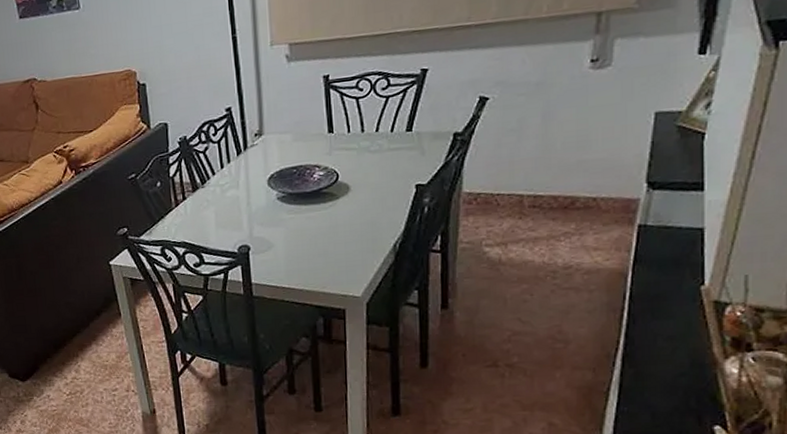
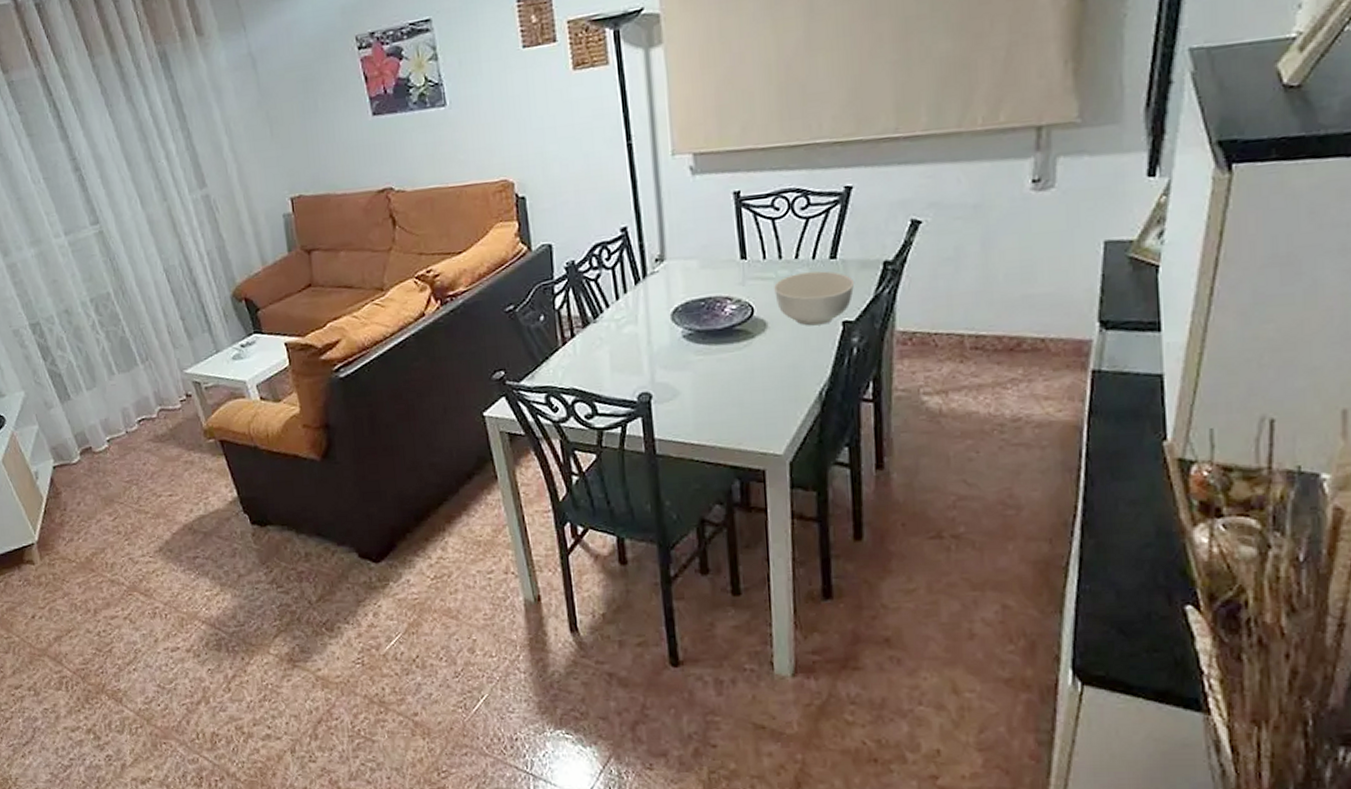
bowl: none [357,142,428,189] -> present [774,271,855,326]

